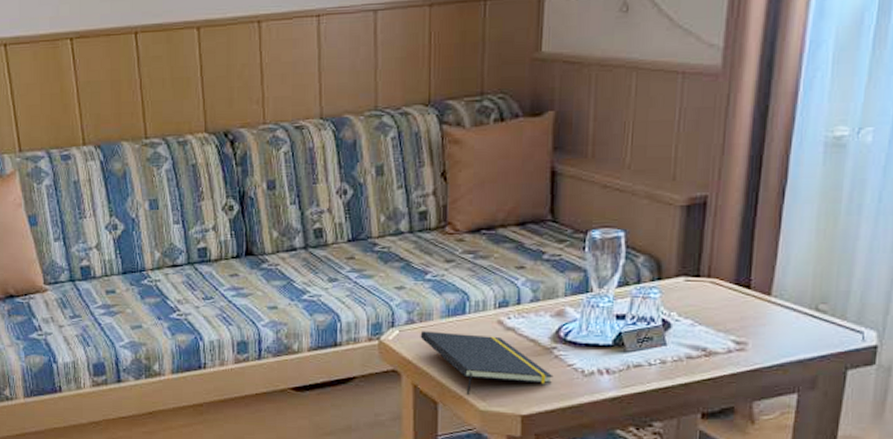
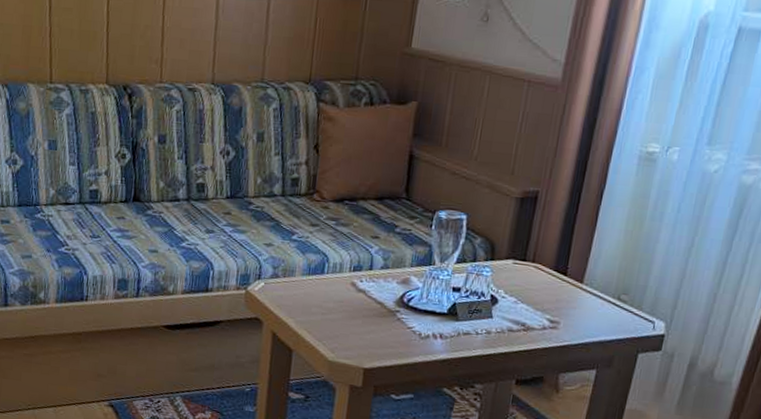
notepad: present [420,331,553,396] -> none [282,285,395,347]

